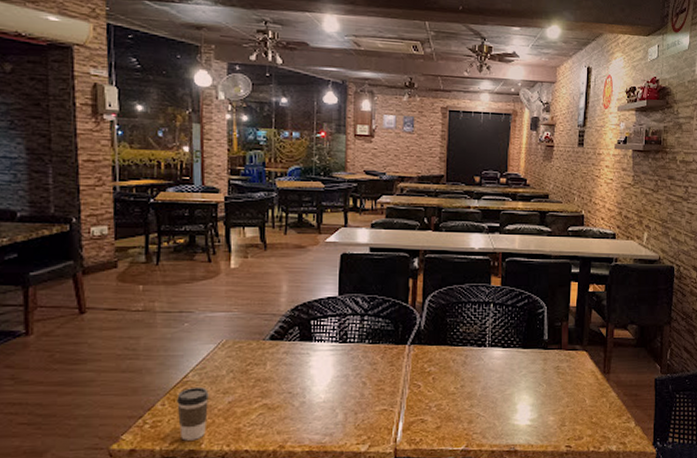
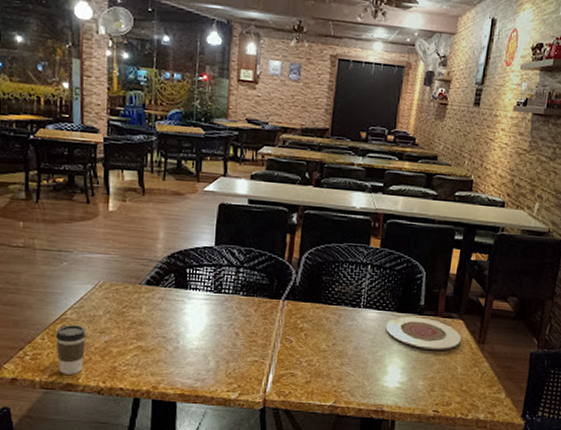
plate: none [512,351,587,385] -> present [385,316,462,351]

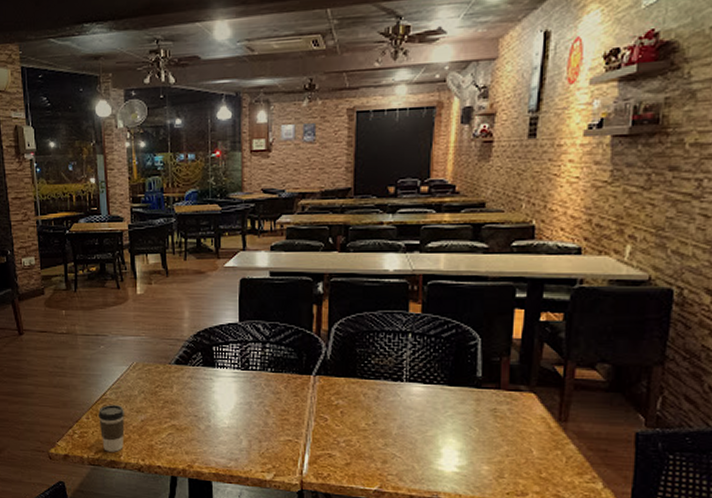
plate: present [385,316,462,351] -> none [435,390,535,430]

